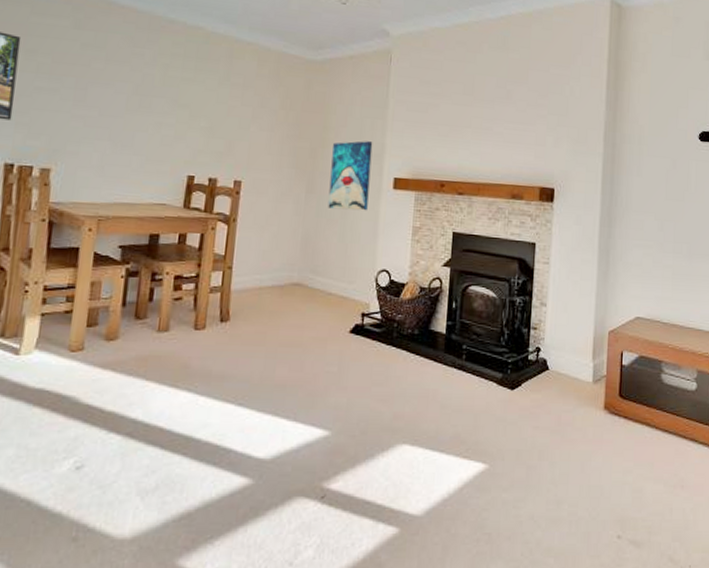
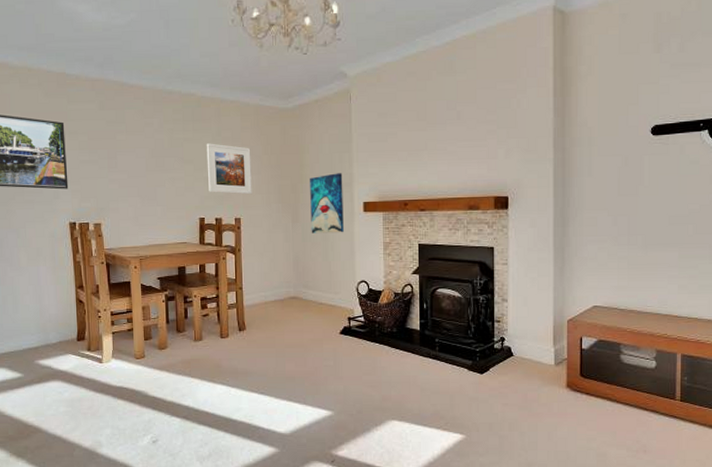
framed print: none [205,87,266,154] -> present [206,143,252,195]

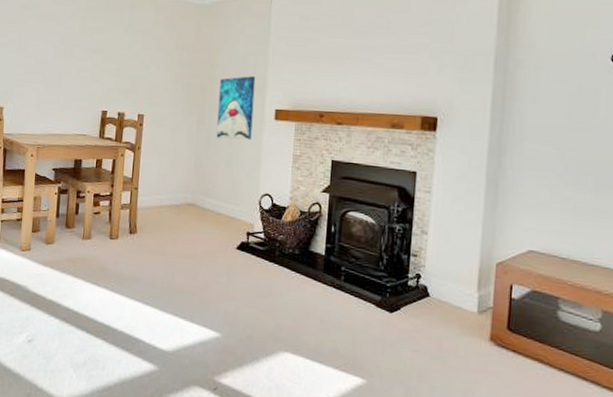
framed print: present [206,143,252,195] -> none [114,34,162,91]

